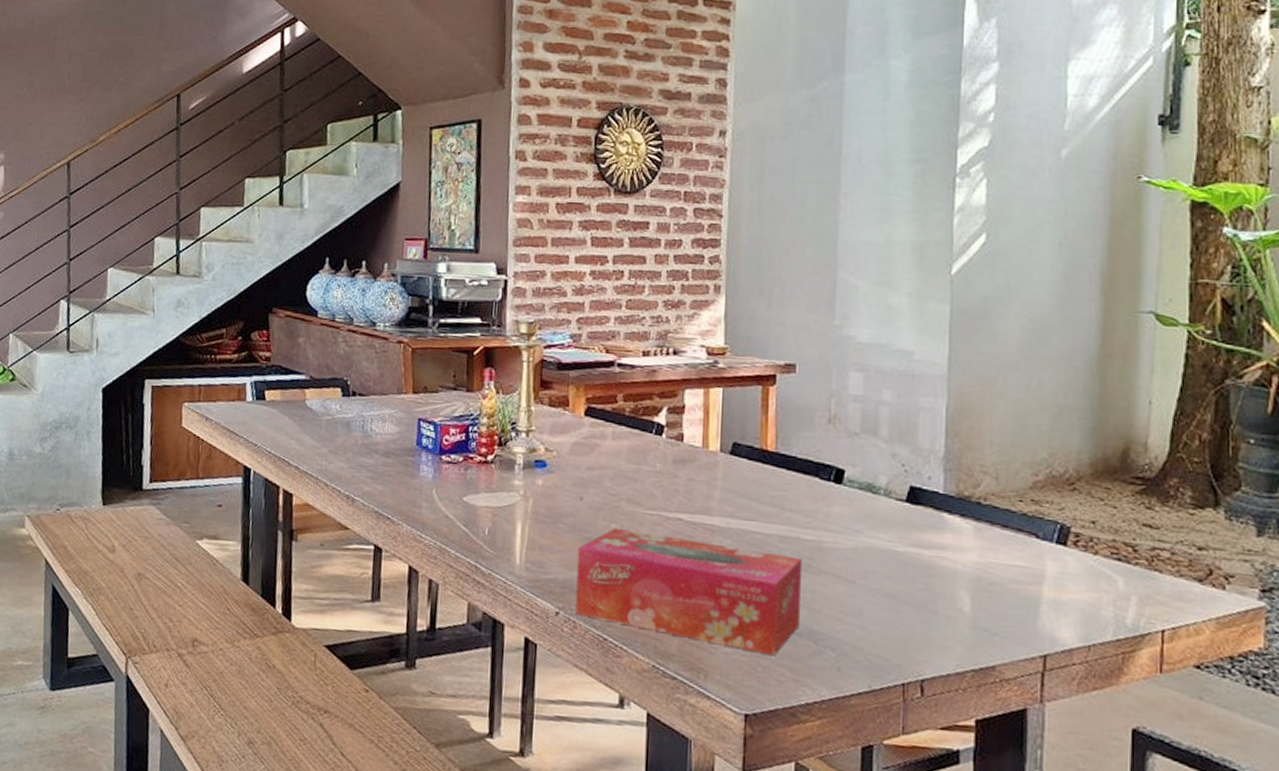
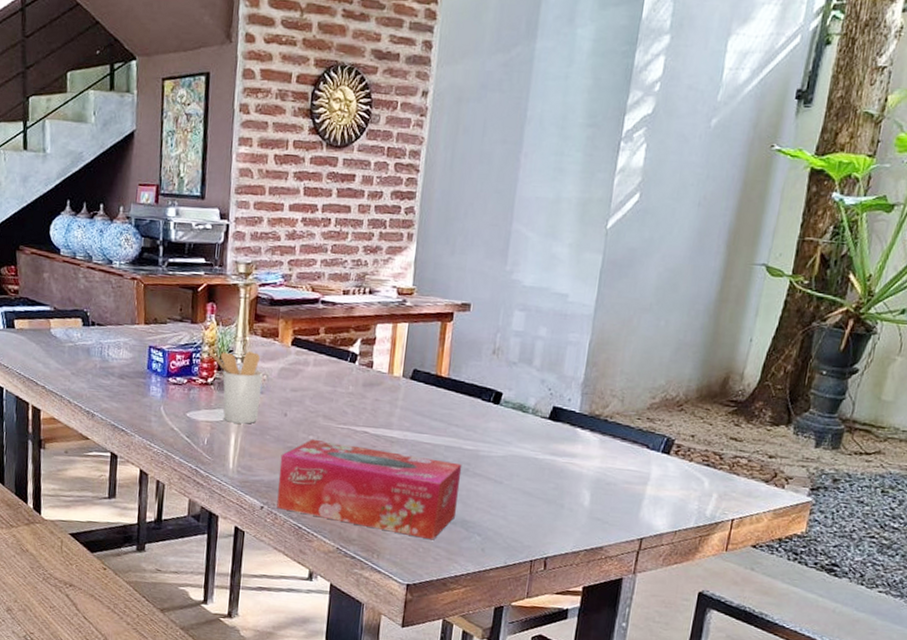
utensil holder: none [488,421,553,510] -> present [209,349,263,424]

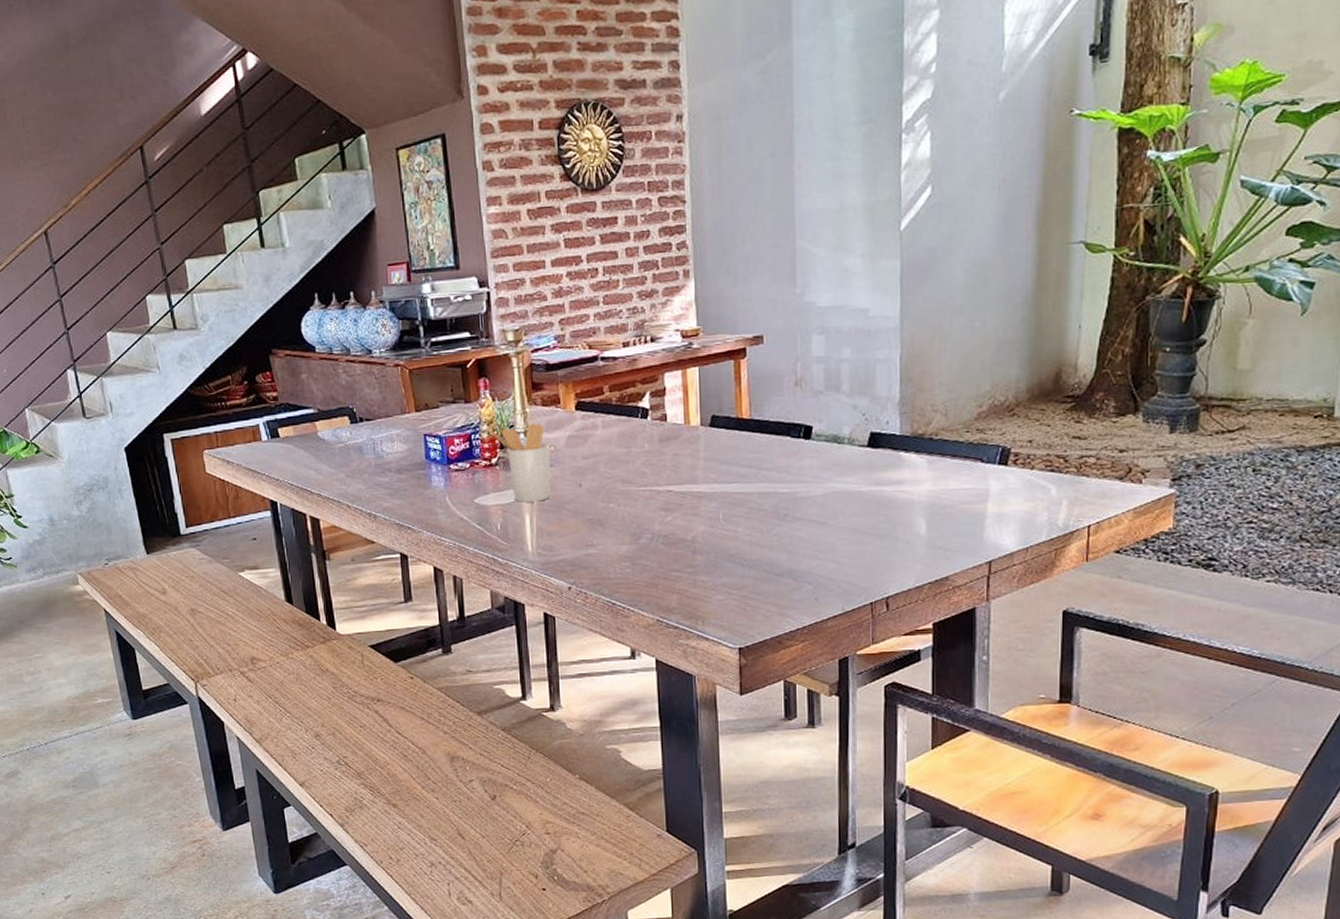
tissue box: present [276,438,463,540] -> none [582,506,781,597]

